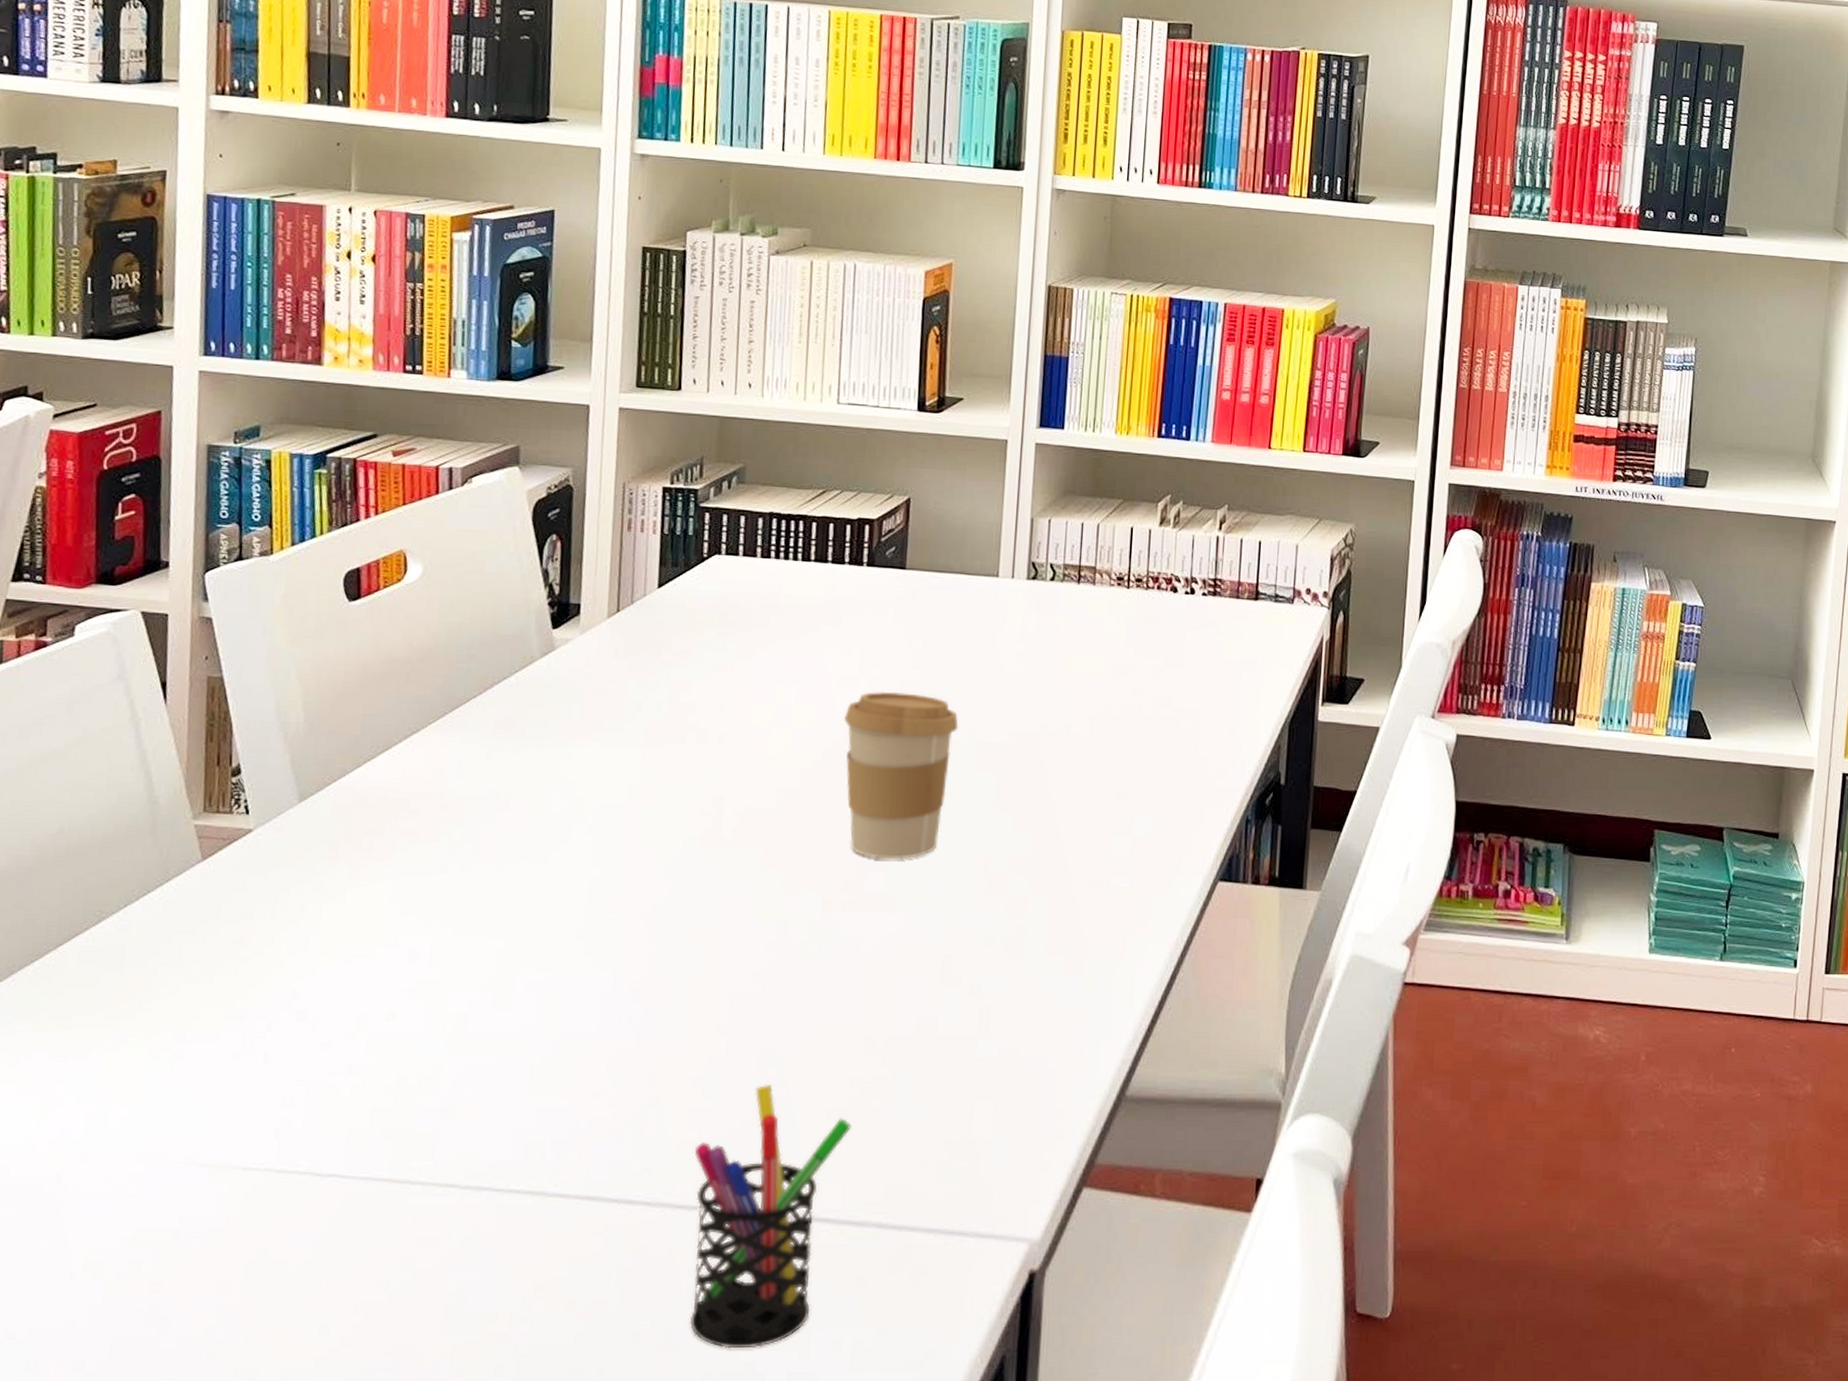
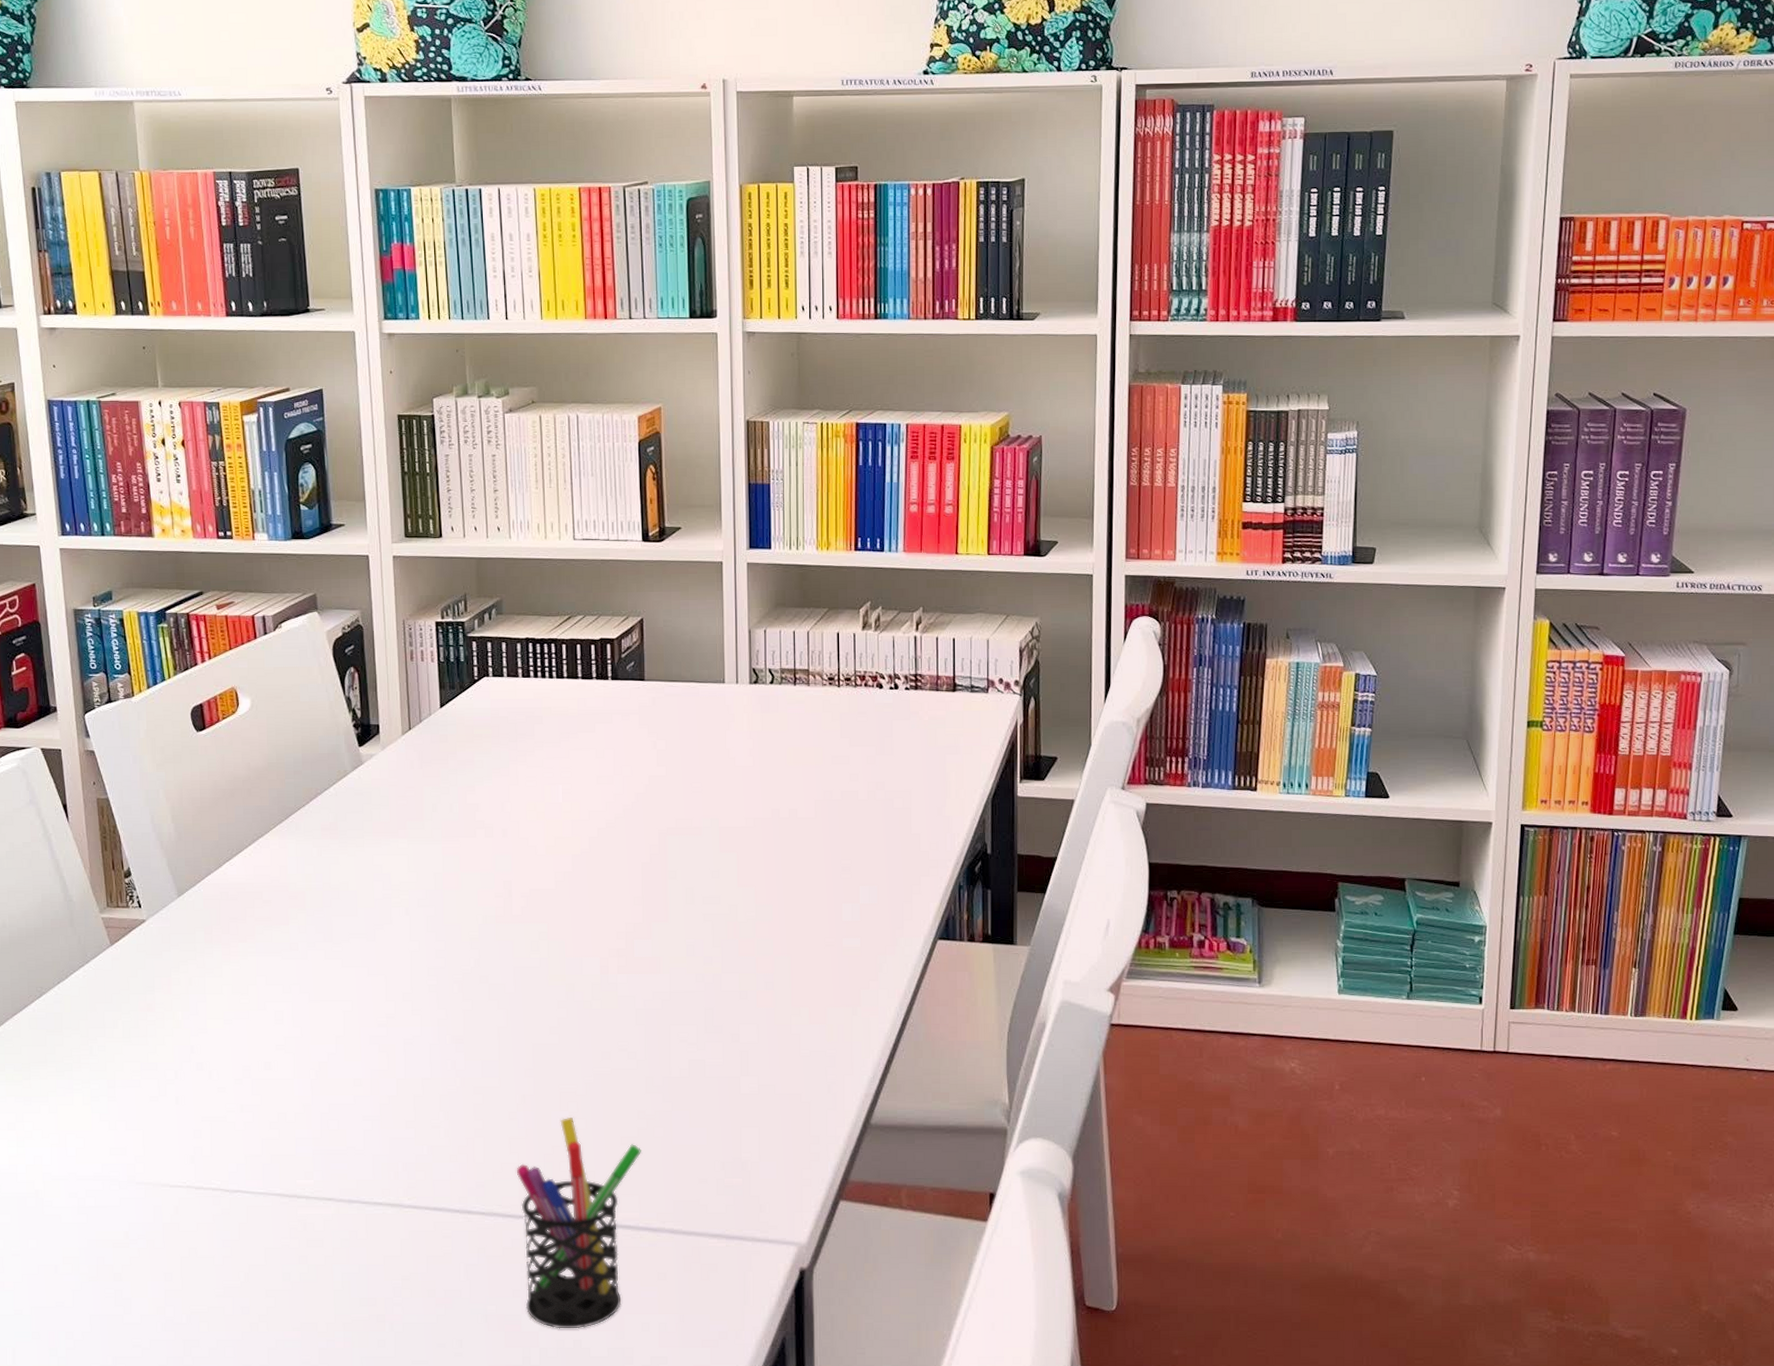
coffee cup: present [844,691,959,859] -> none [604,786,701,929]

